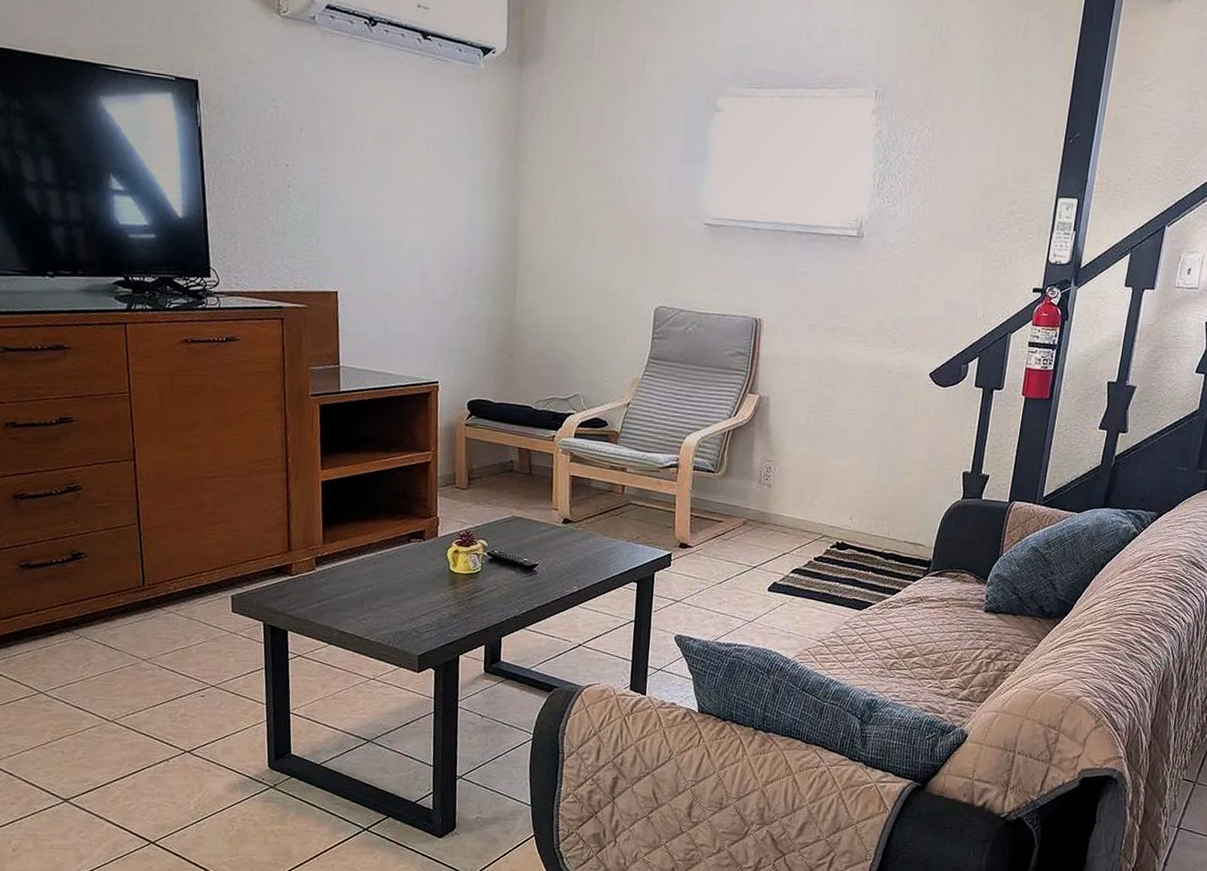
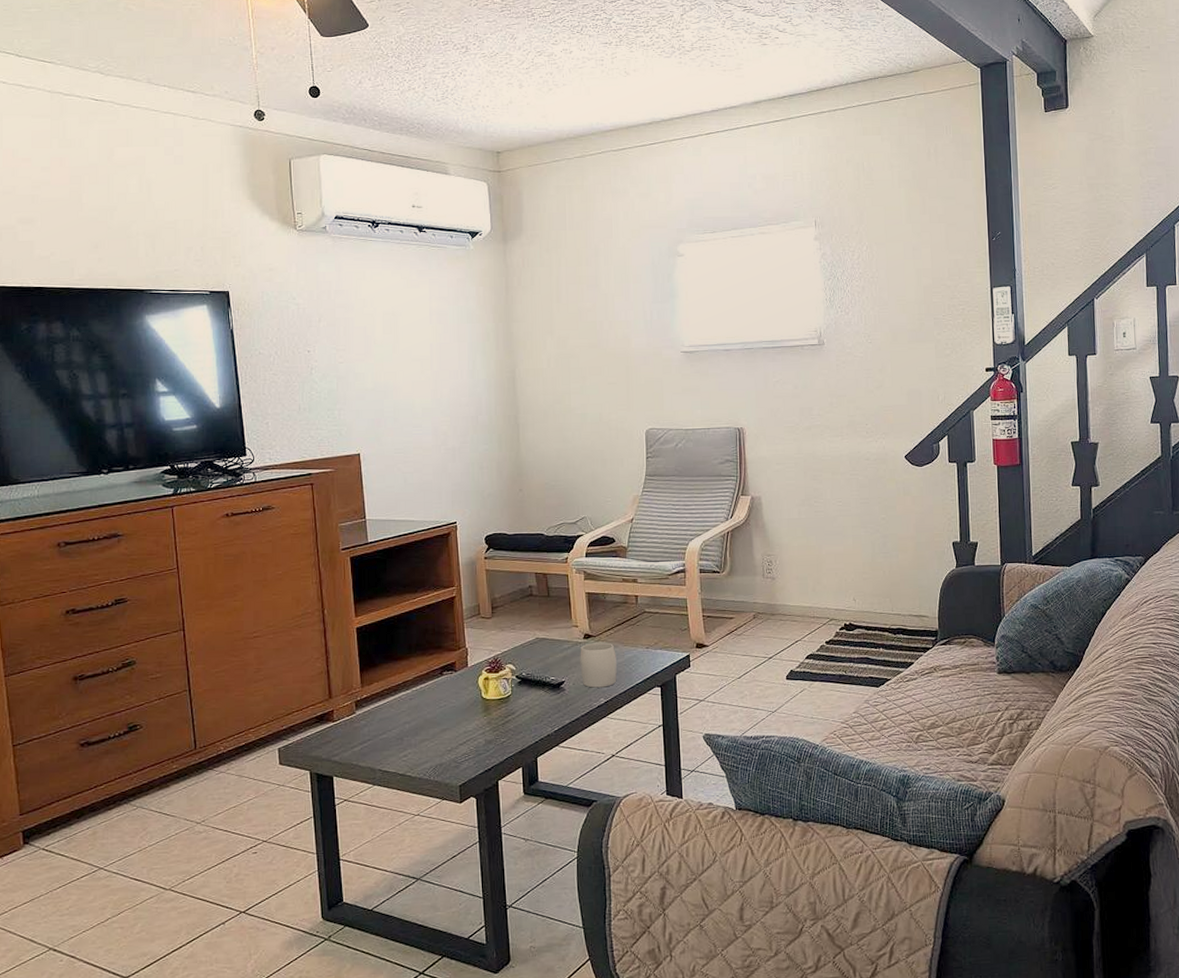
mug: none [555,528,595,576] -> present [580,642,617,688]

